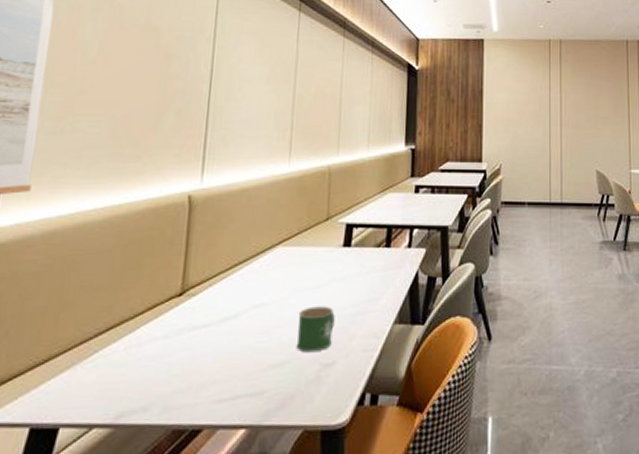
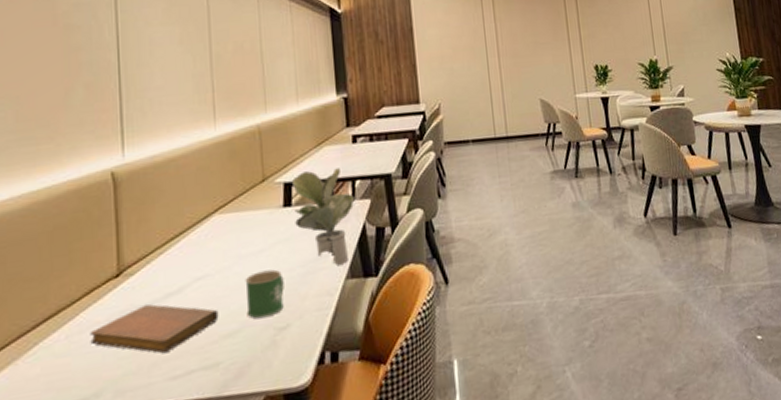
notebook: none [146,326,270,375] -> present [90,304,219,353]
potted plant: none [352,215,411,309] -> present [292,168,355,265]

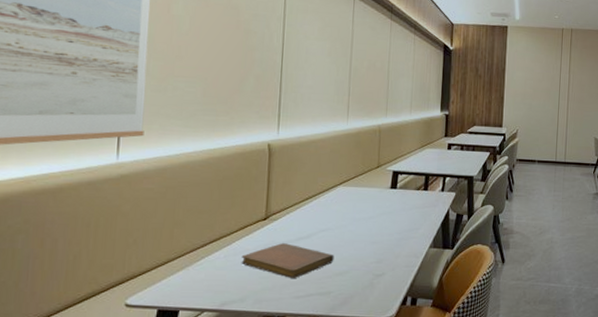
mug: present [245,269,284,319] -> none [354,232,384,266]
potted plant: present [292,168,355,265] -> none [397,165,444,237]

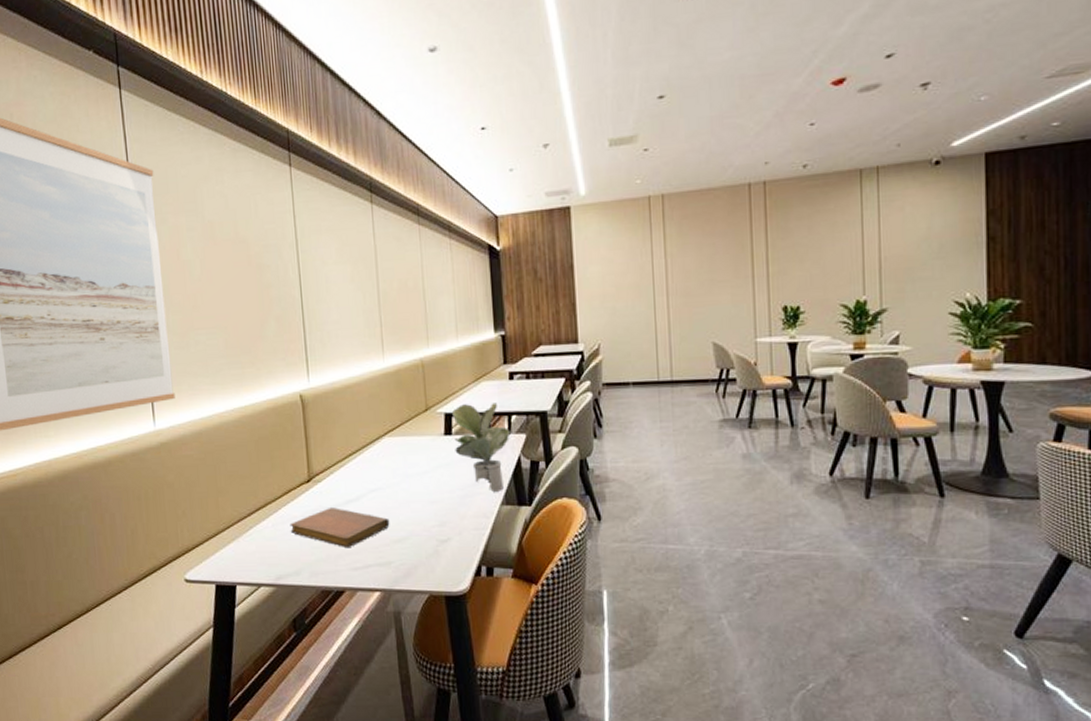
potted plant: none [397,165,444,237] -> present [452,403,511,492]

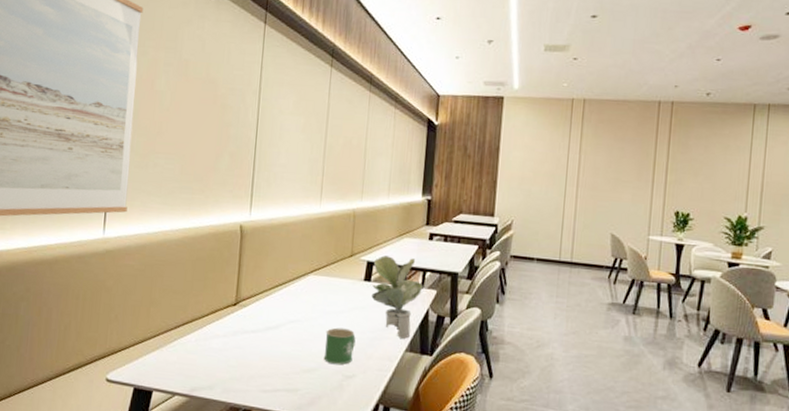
notebook: present [289,507,390,547] -> none [211,331,303,370]
mug: none [411,489,445,530] -> present [323,327,356,365]

